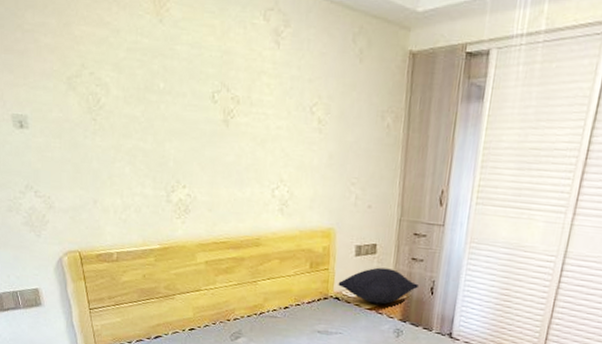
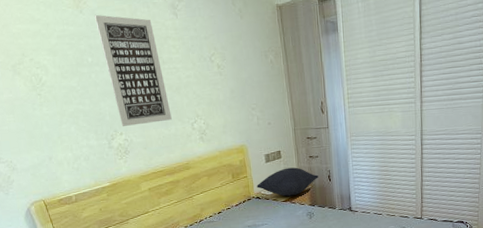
wall art: none [176,27,250,180] -> present [94,14,172,126]

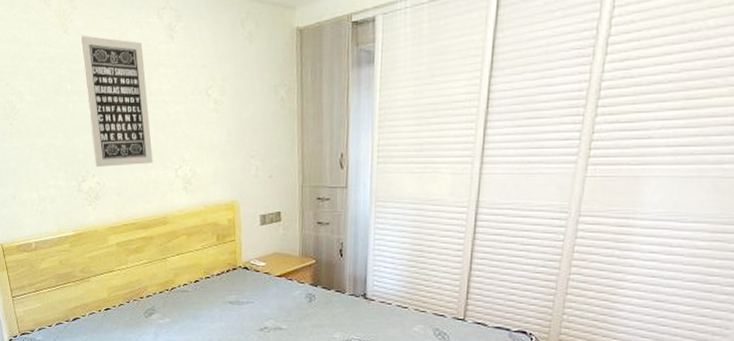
pillow: present [257,167,318,197] -> none [246,234,326,271]

